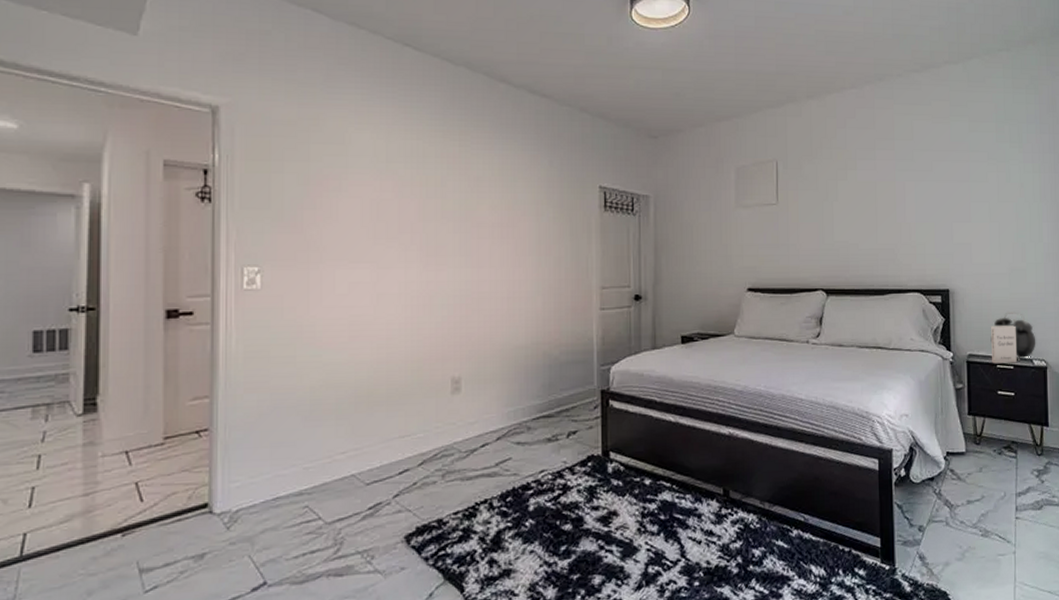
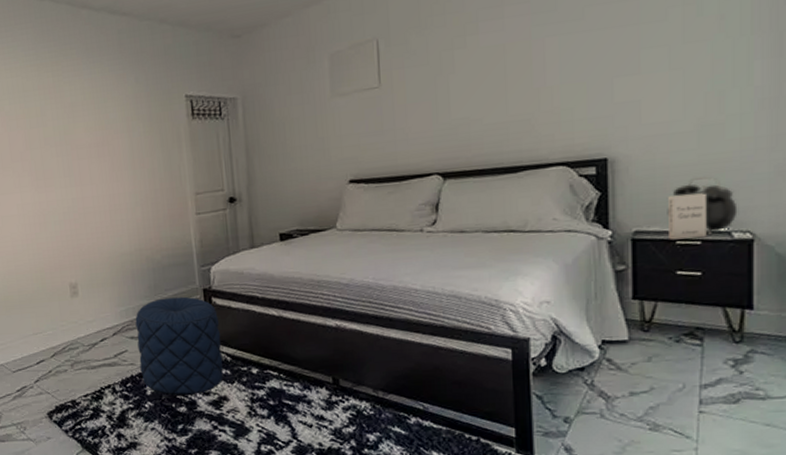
pouf: none [524,398,616,512] -> present [135,296,223,396]

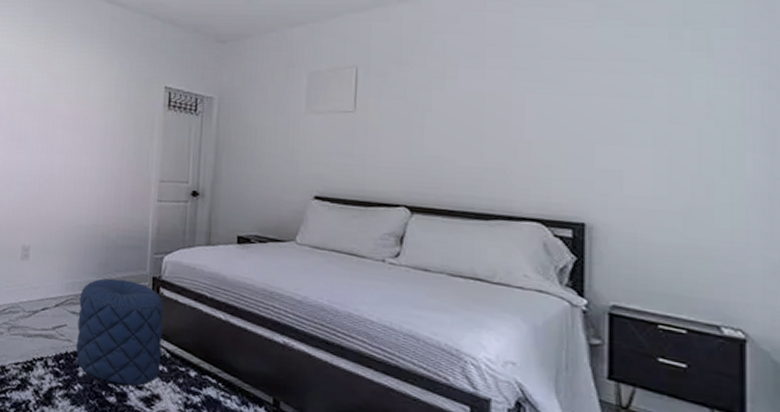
alarm clock: present [667,176,736,234] -> none [648,260,726,325]
book: present [668,193,707,240] -> none [650,275,693,327]

